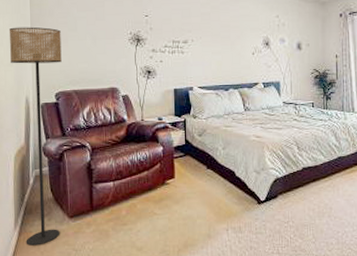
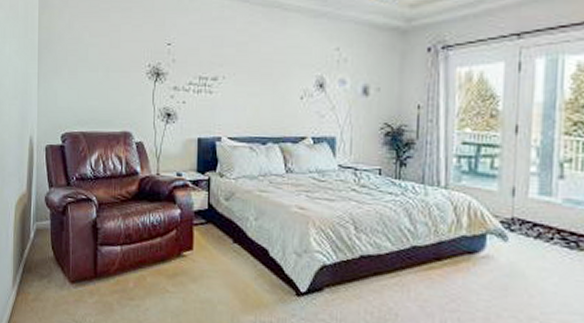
floor lamp: present [9,27,62,246] -> none [15,54,70,310]

